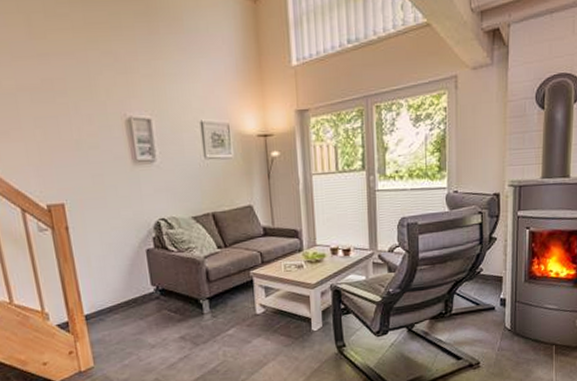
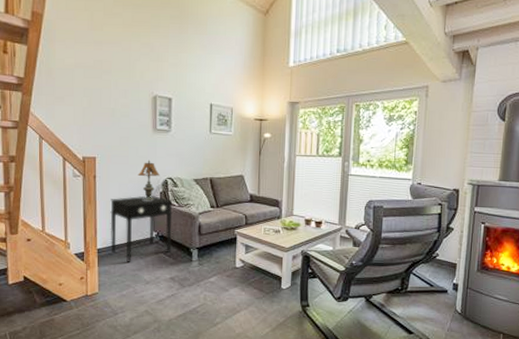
side table: none [91,241,177,326] -> present [110,195,173,262]
table lamp: none [121,199,149,249] -> present [138,160,160,200]

